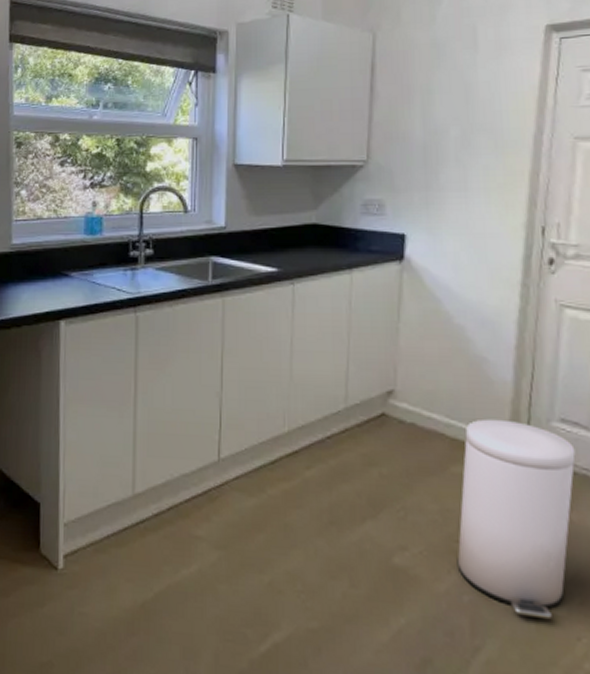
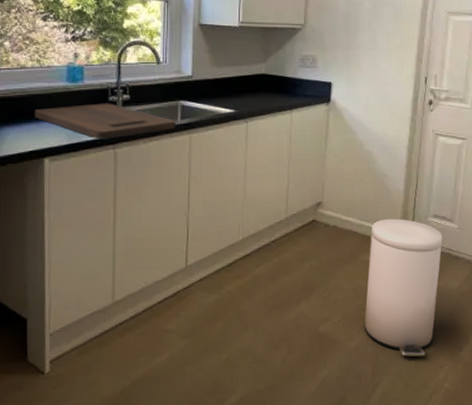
cutting board: none [51,259,207,301] -> present [35,103,176,139]

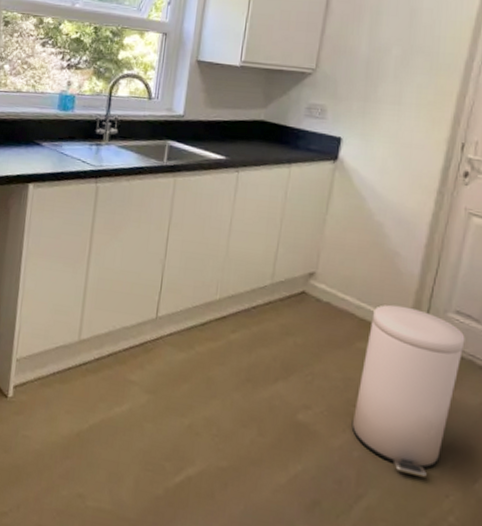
cutting board: present [35,103,176,139] -> none [24,134,162,173]

